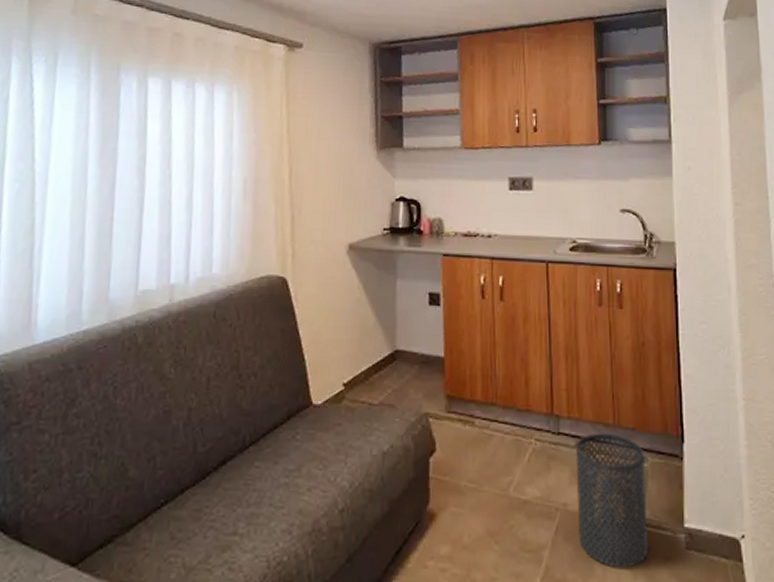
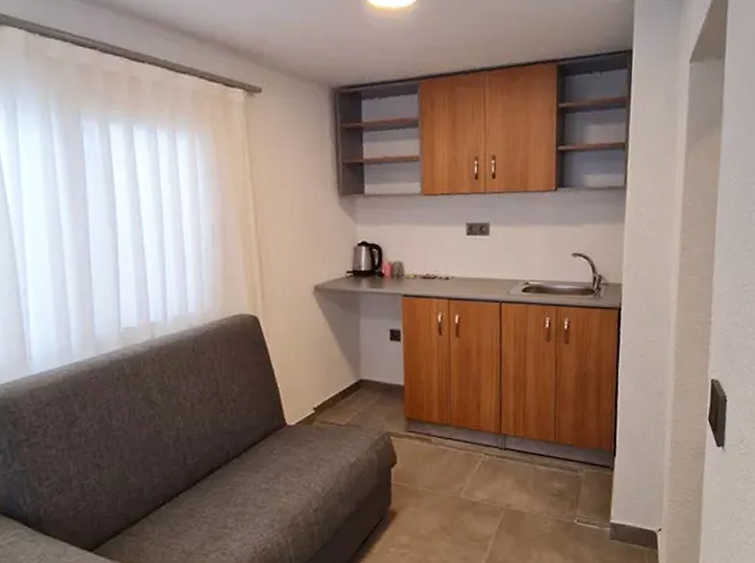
trash can: present [573,433,648,568] -> none [518,448,582,553]

